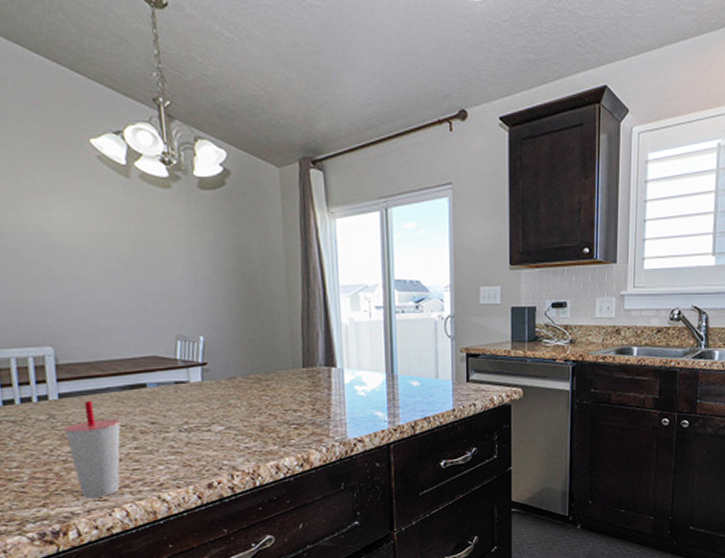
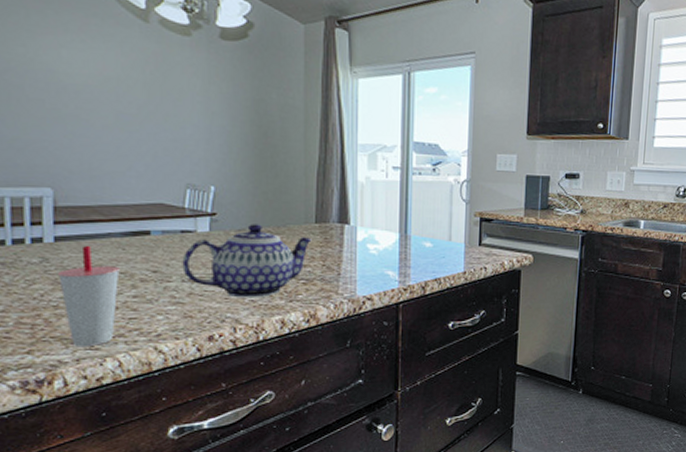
teapot: none [178,371,301,446] -> present [182,224,312,298]

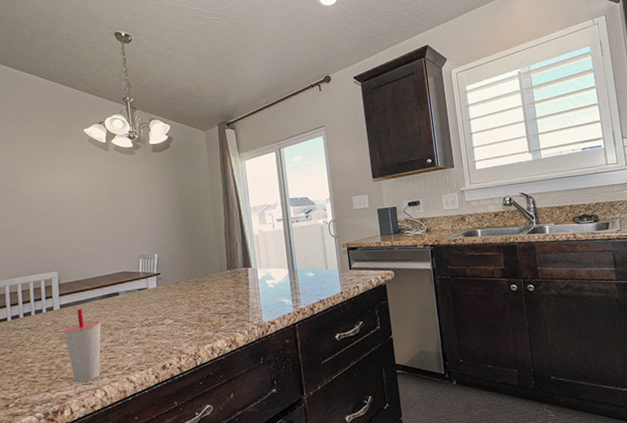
teapot: present [182,224,312,298] -> none [140,276,227,334]

